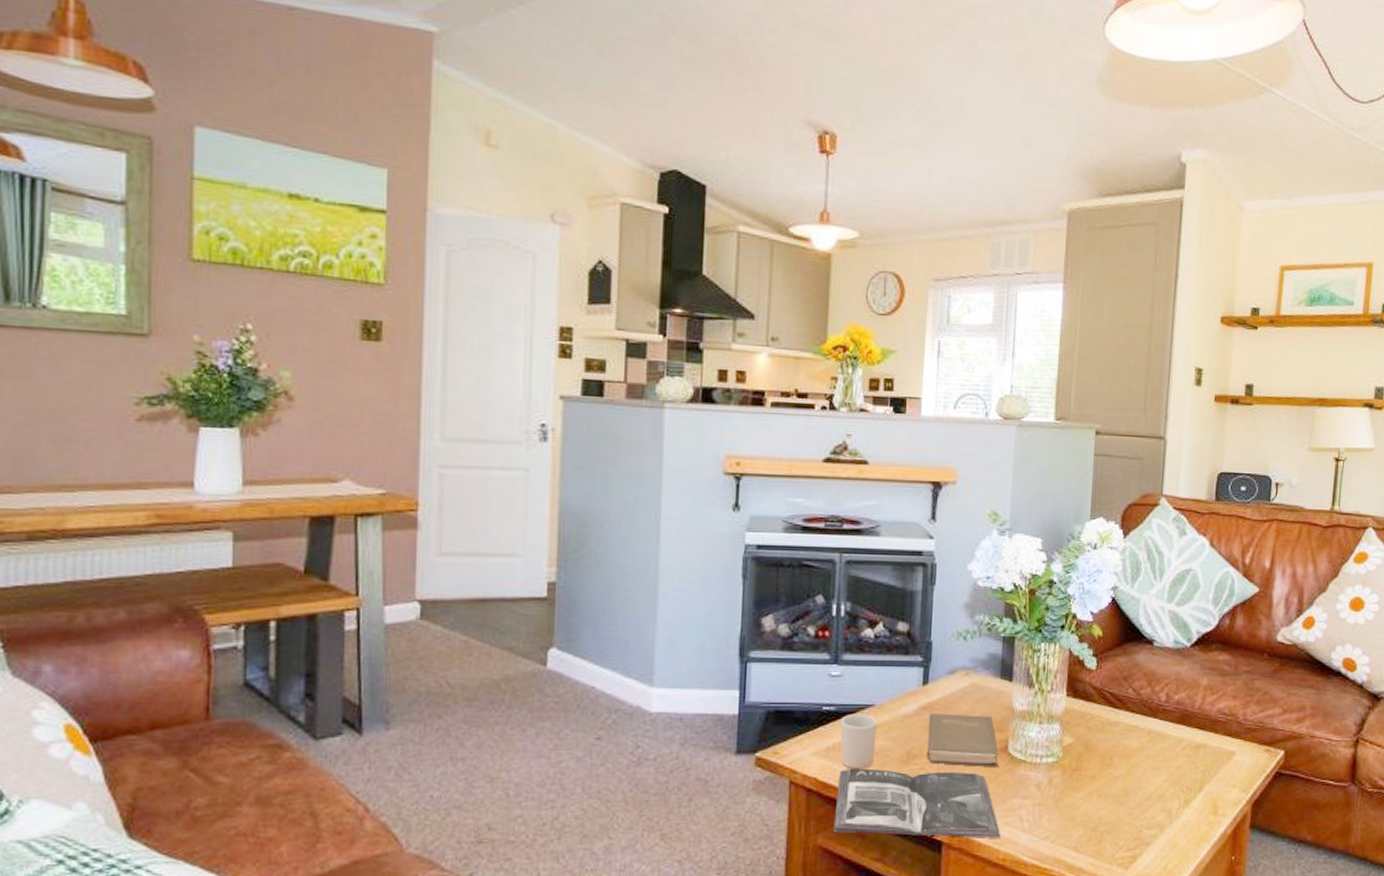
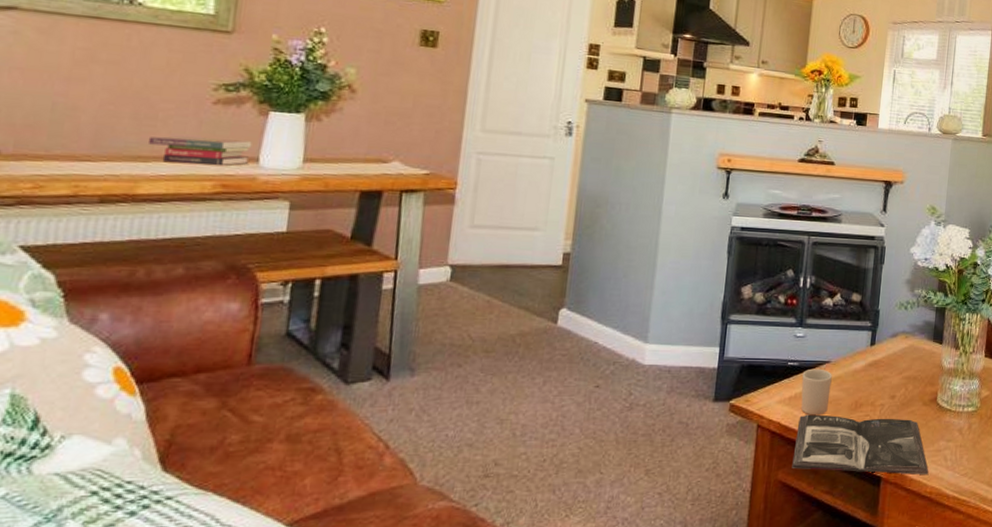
books: none [70,460,184,494] -> present [147,136,252,167]
book: present [926,713,999,767] -> none [871,369,930,414]

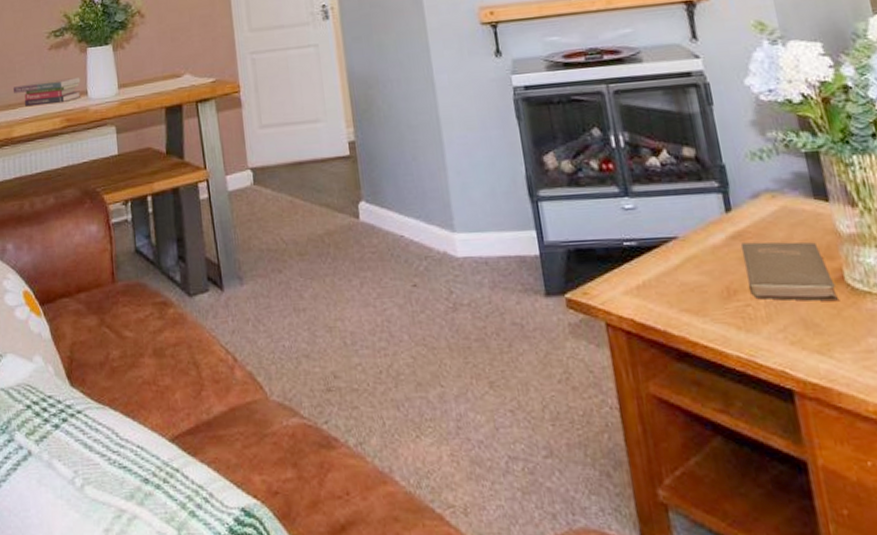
magazine: present [792,414,929,475] -> none [656,306,865,386]
mug: present [800,368,832,416] -> none [645,247,691,309]
book: none [871,369,930,414] -> present [740,242,838,301]

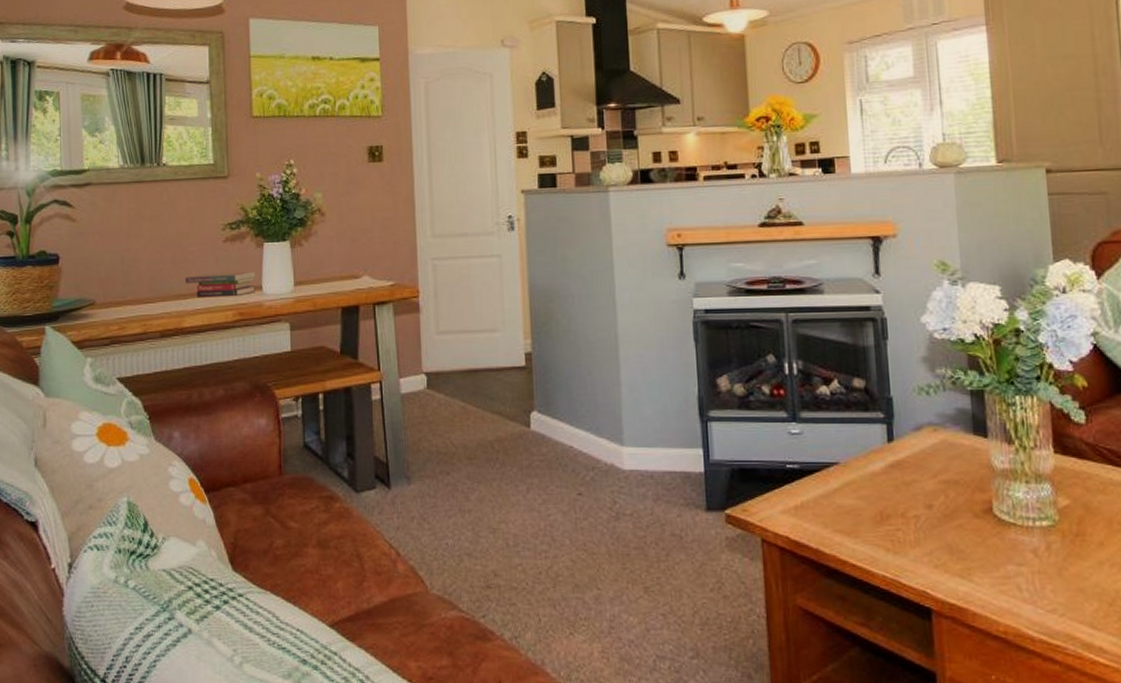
book: present [740,242,838,301] -> none [898,472,984,529]

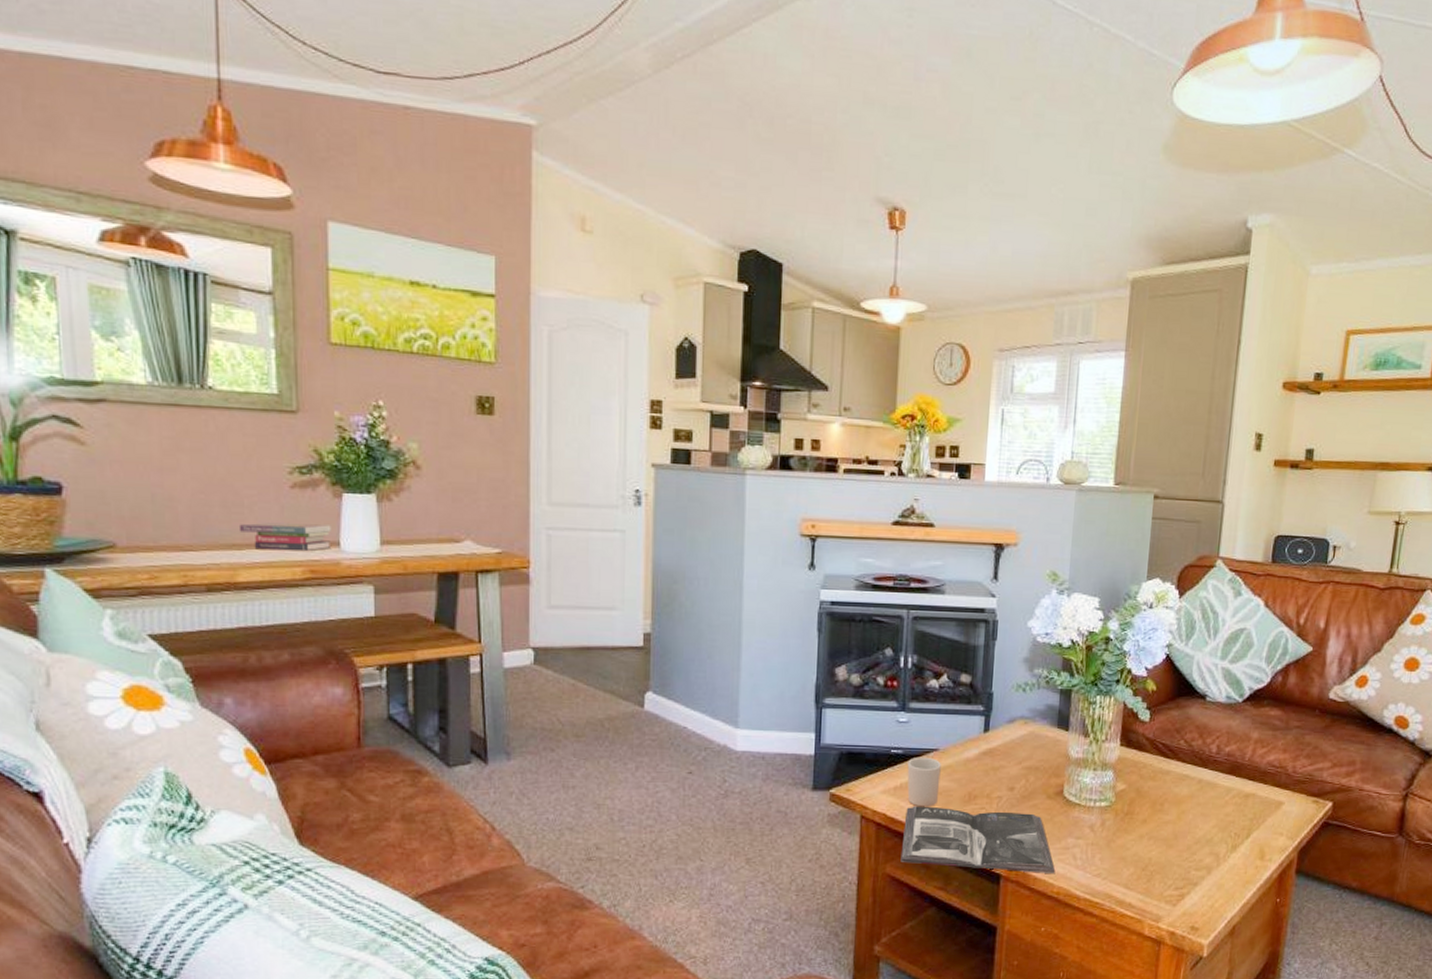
mug: none [806,471,846,529] -> present [907,757,941,807]
magazine: none [811,527,998,608] -> present [900,806,1056,873]

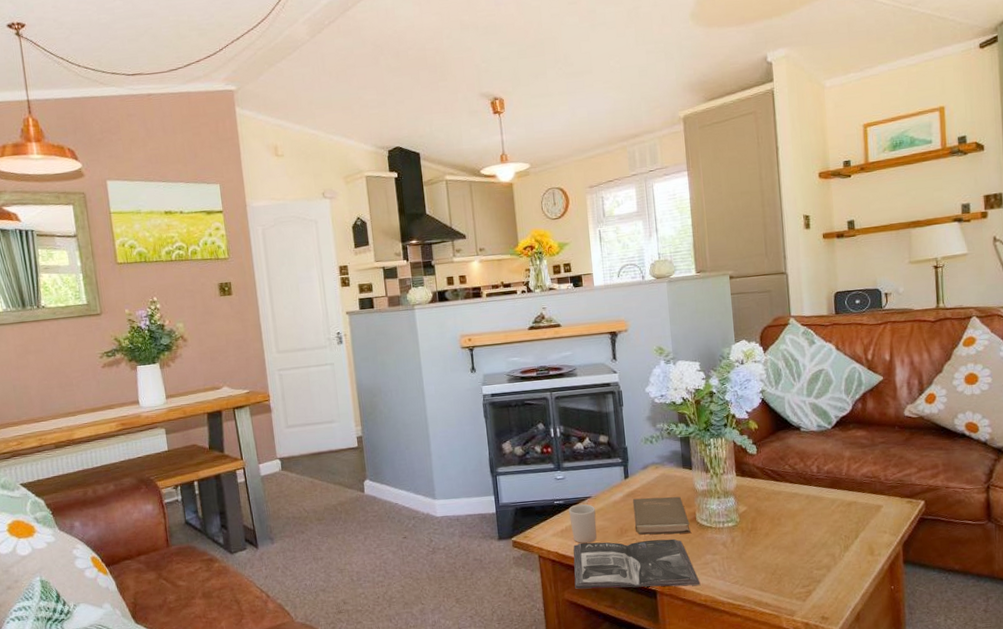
books: present [238,522,332,552] -> none [71,390,133,414]
book: none [986,758,1055,808] -> present [632,496,691,535]

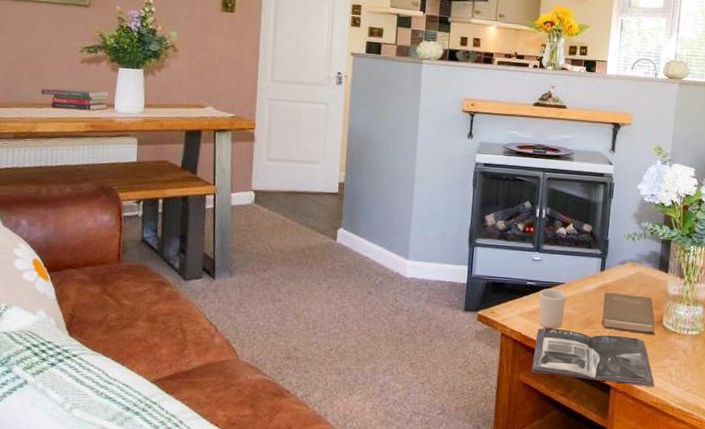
books: none [71,390,133,414] -> present [40,87,109,111]

